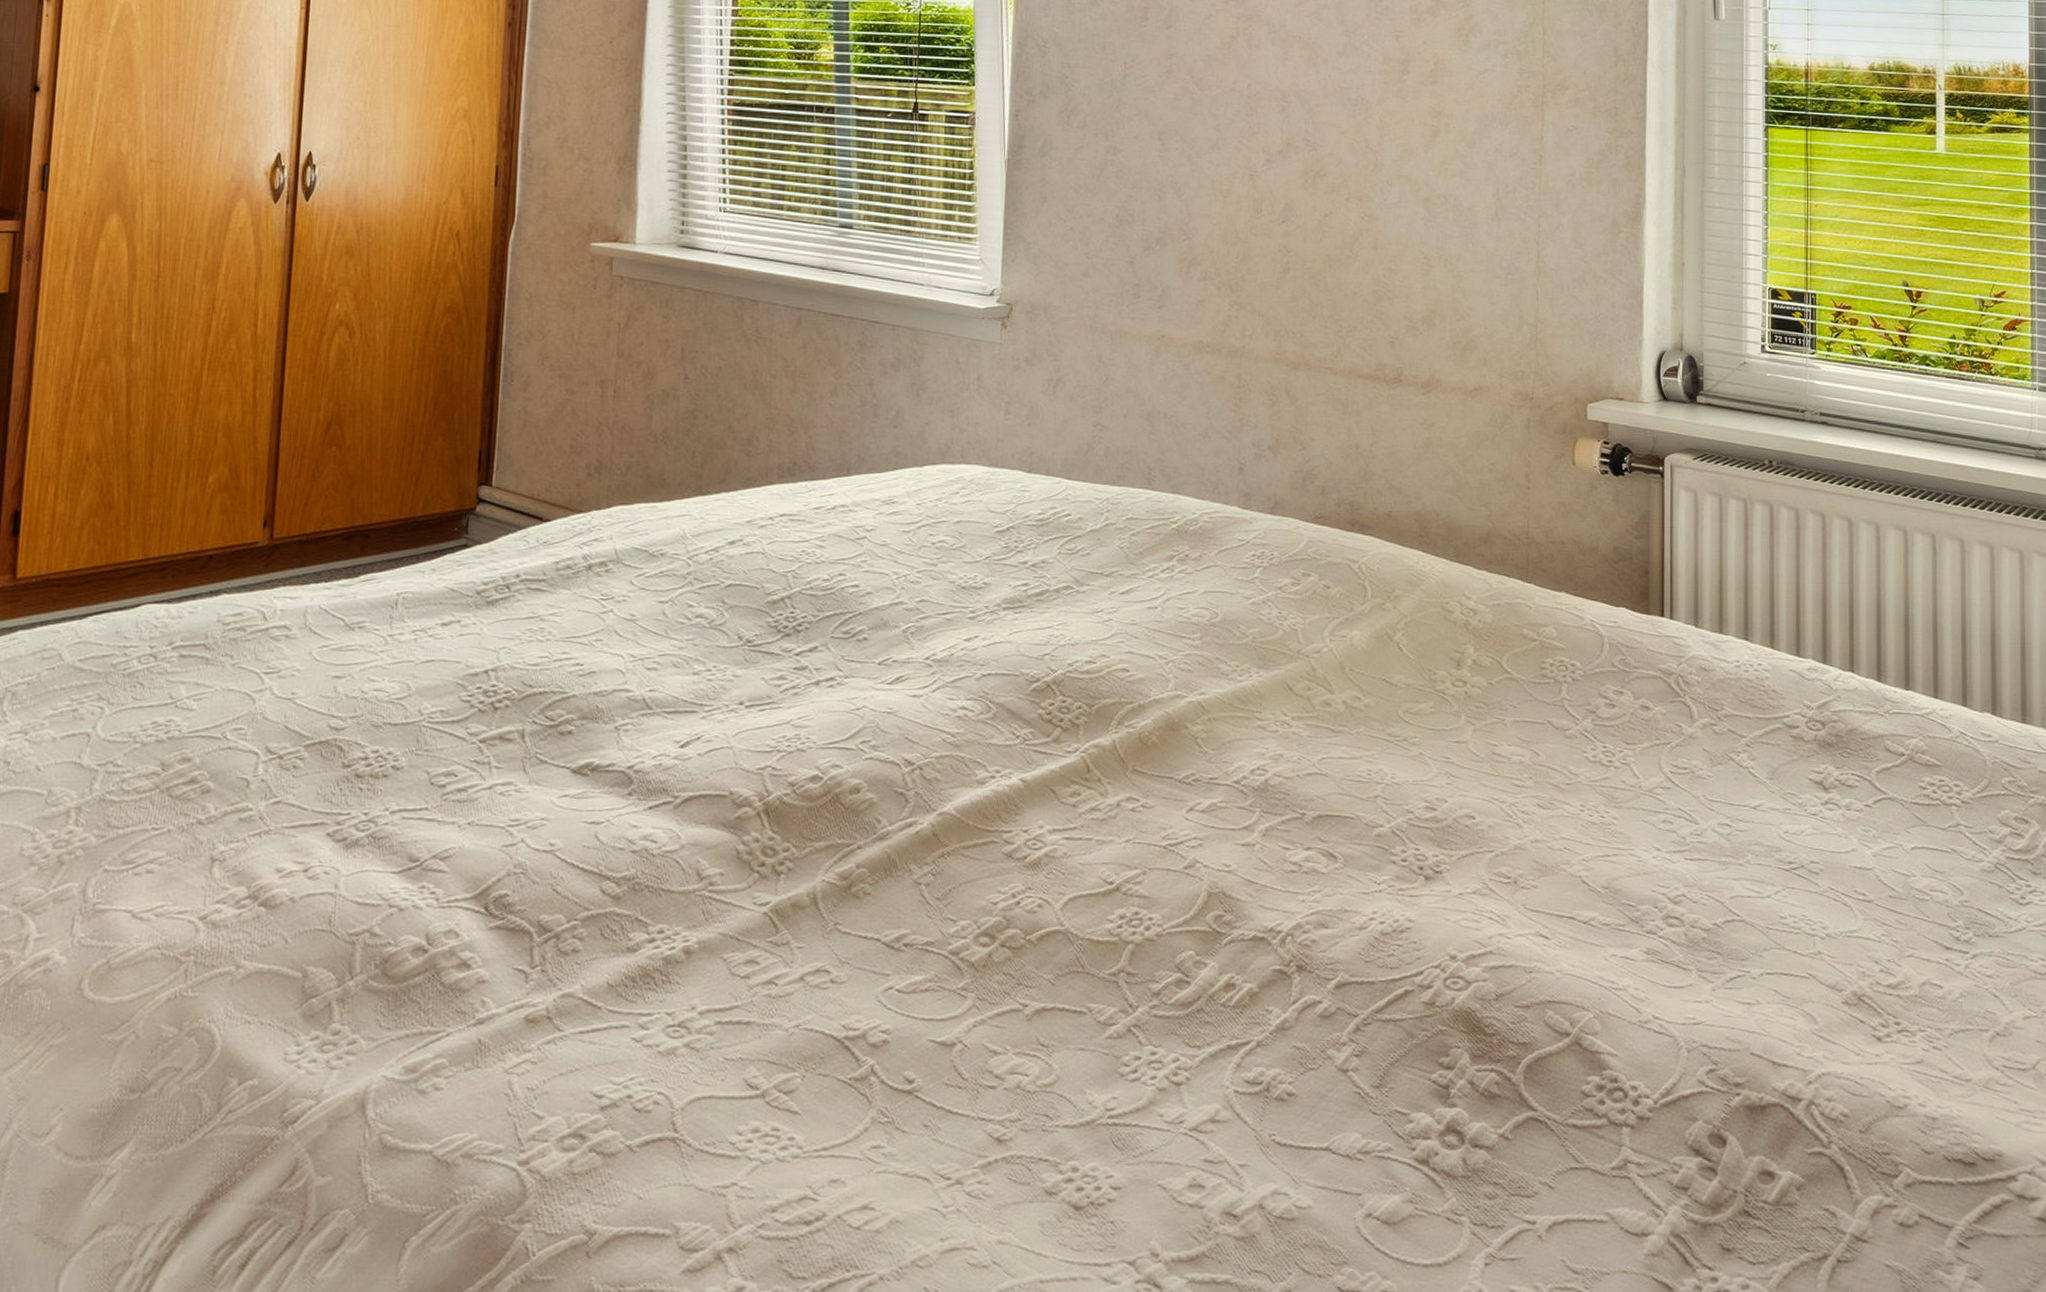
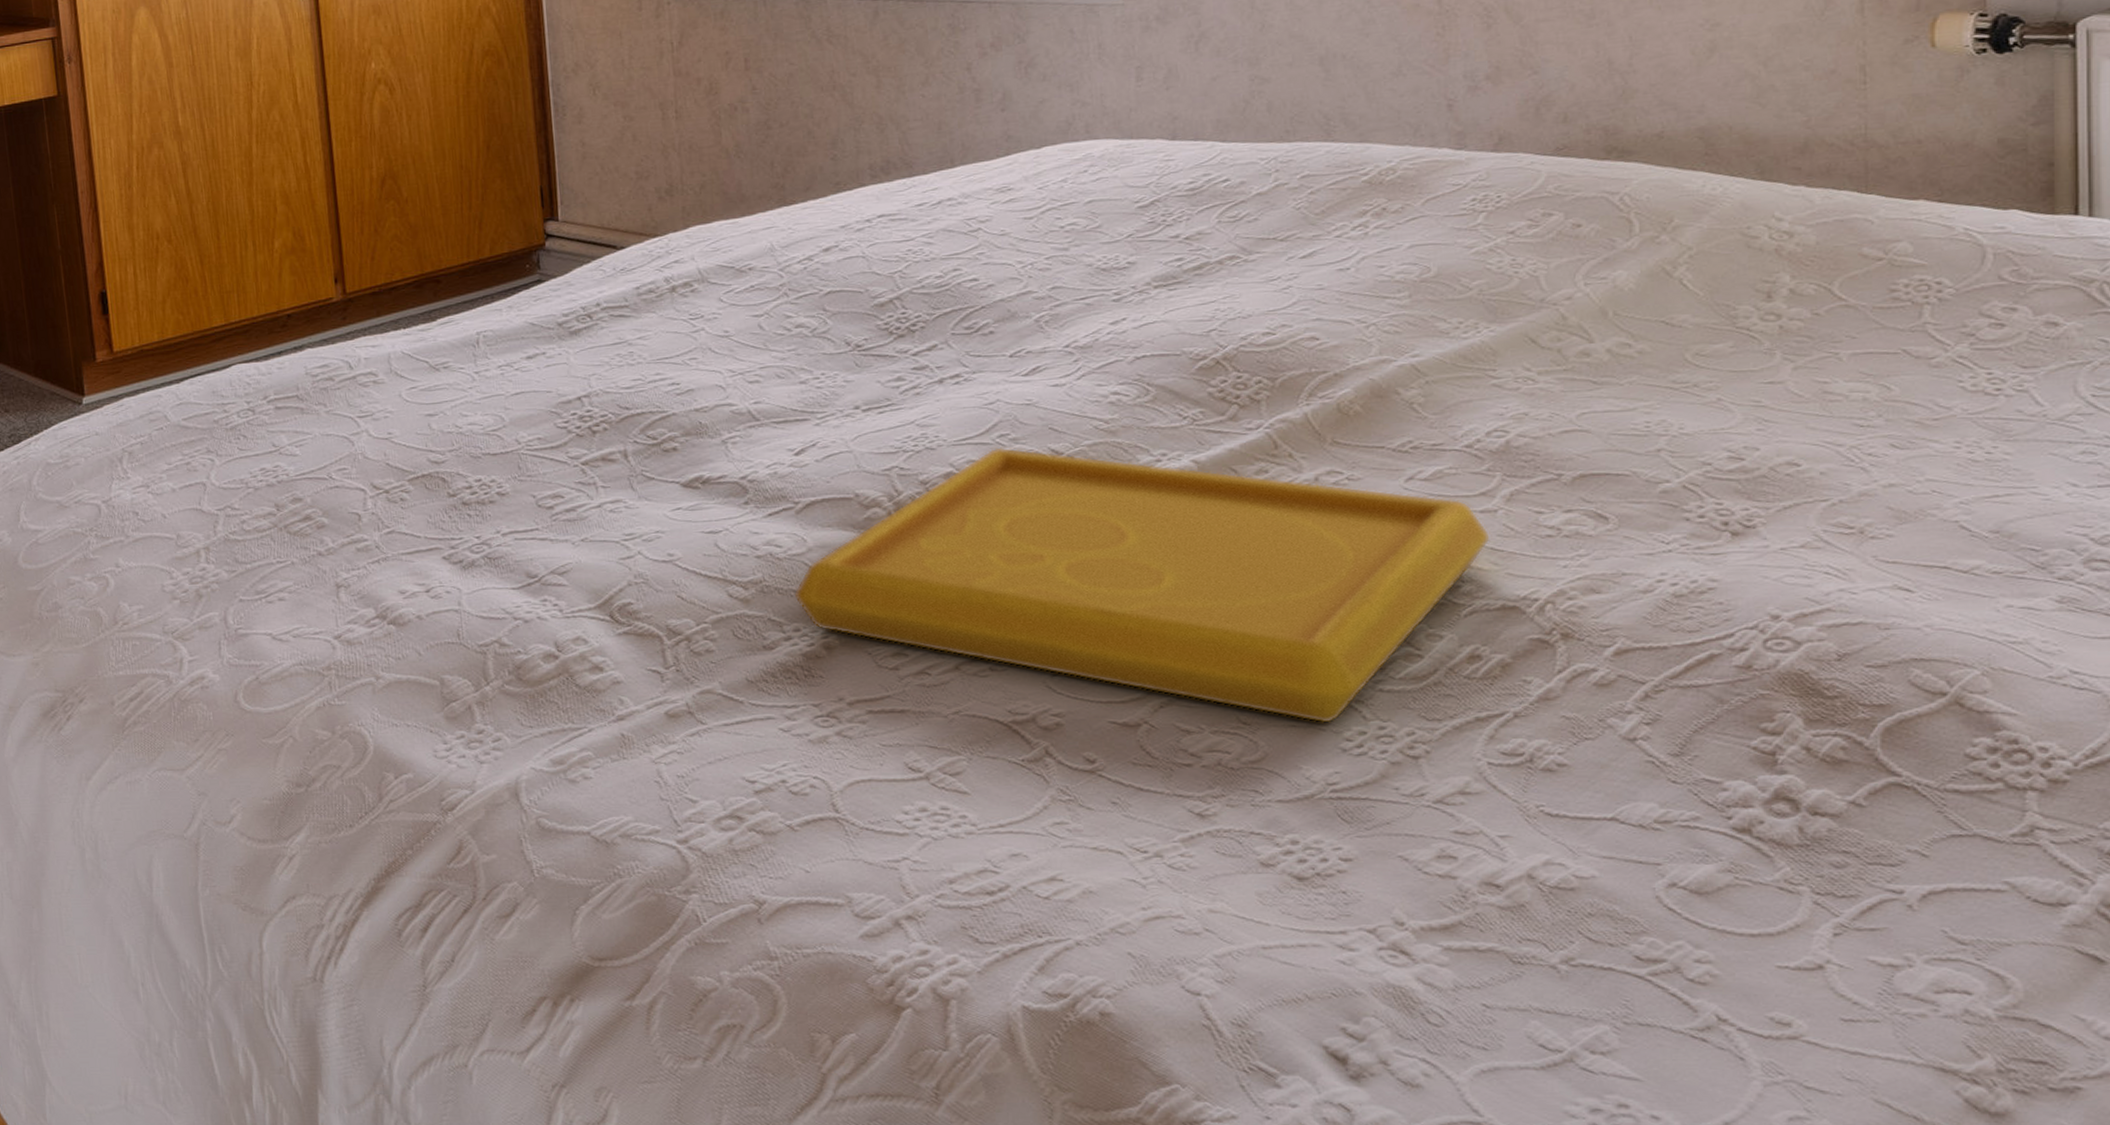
serving tray: none [663,753,1249,1047] -> present [794,447,1491,723]

